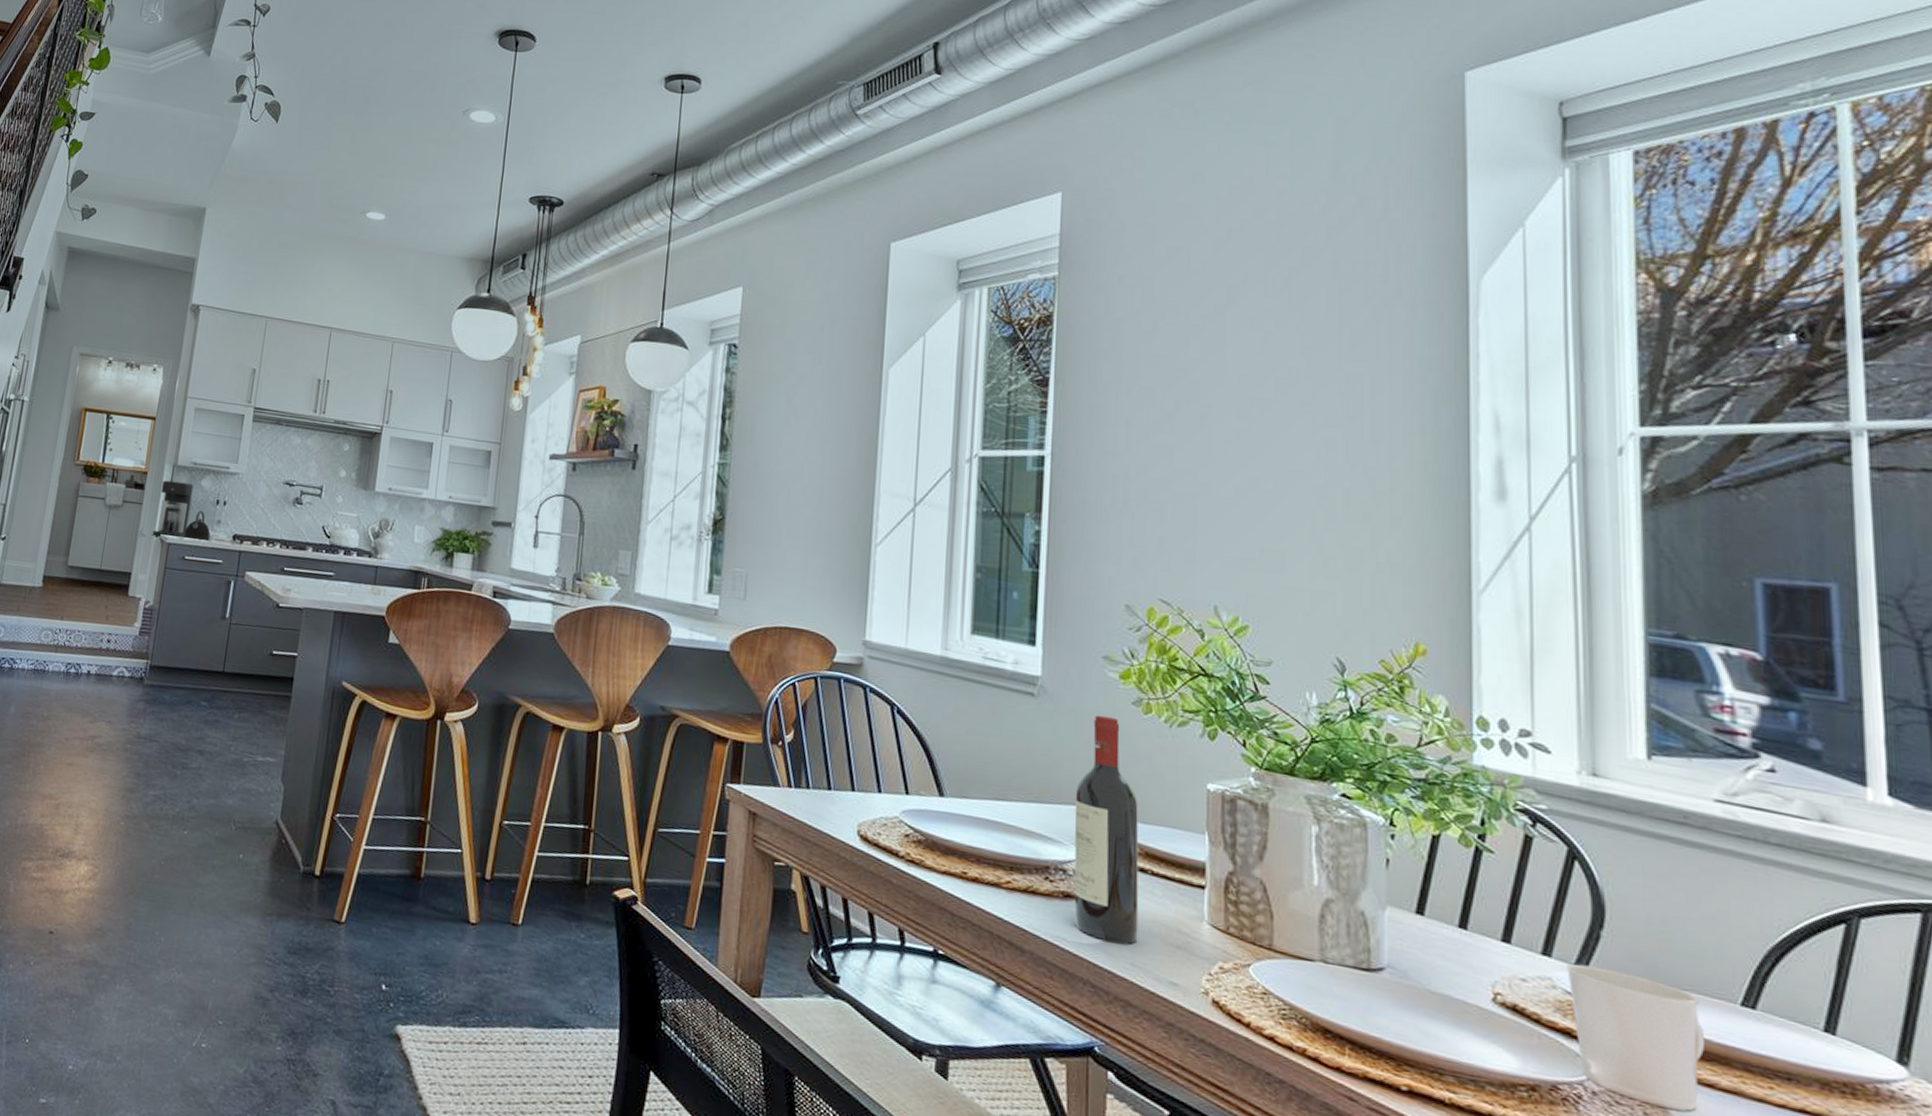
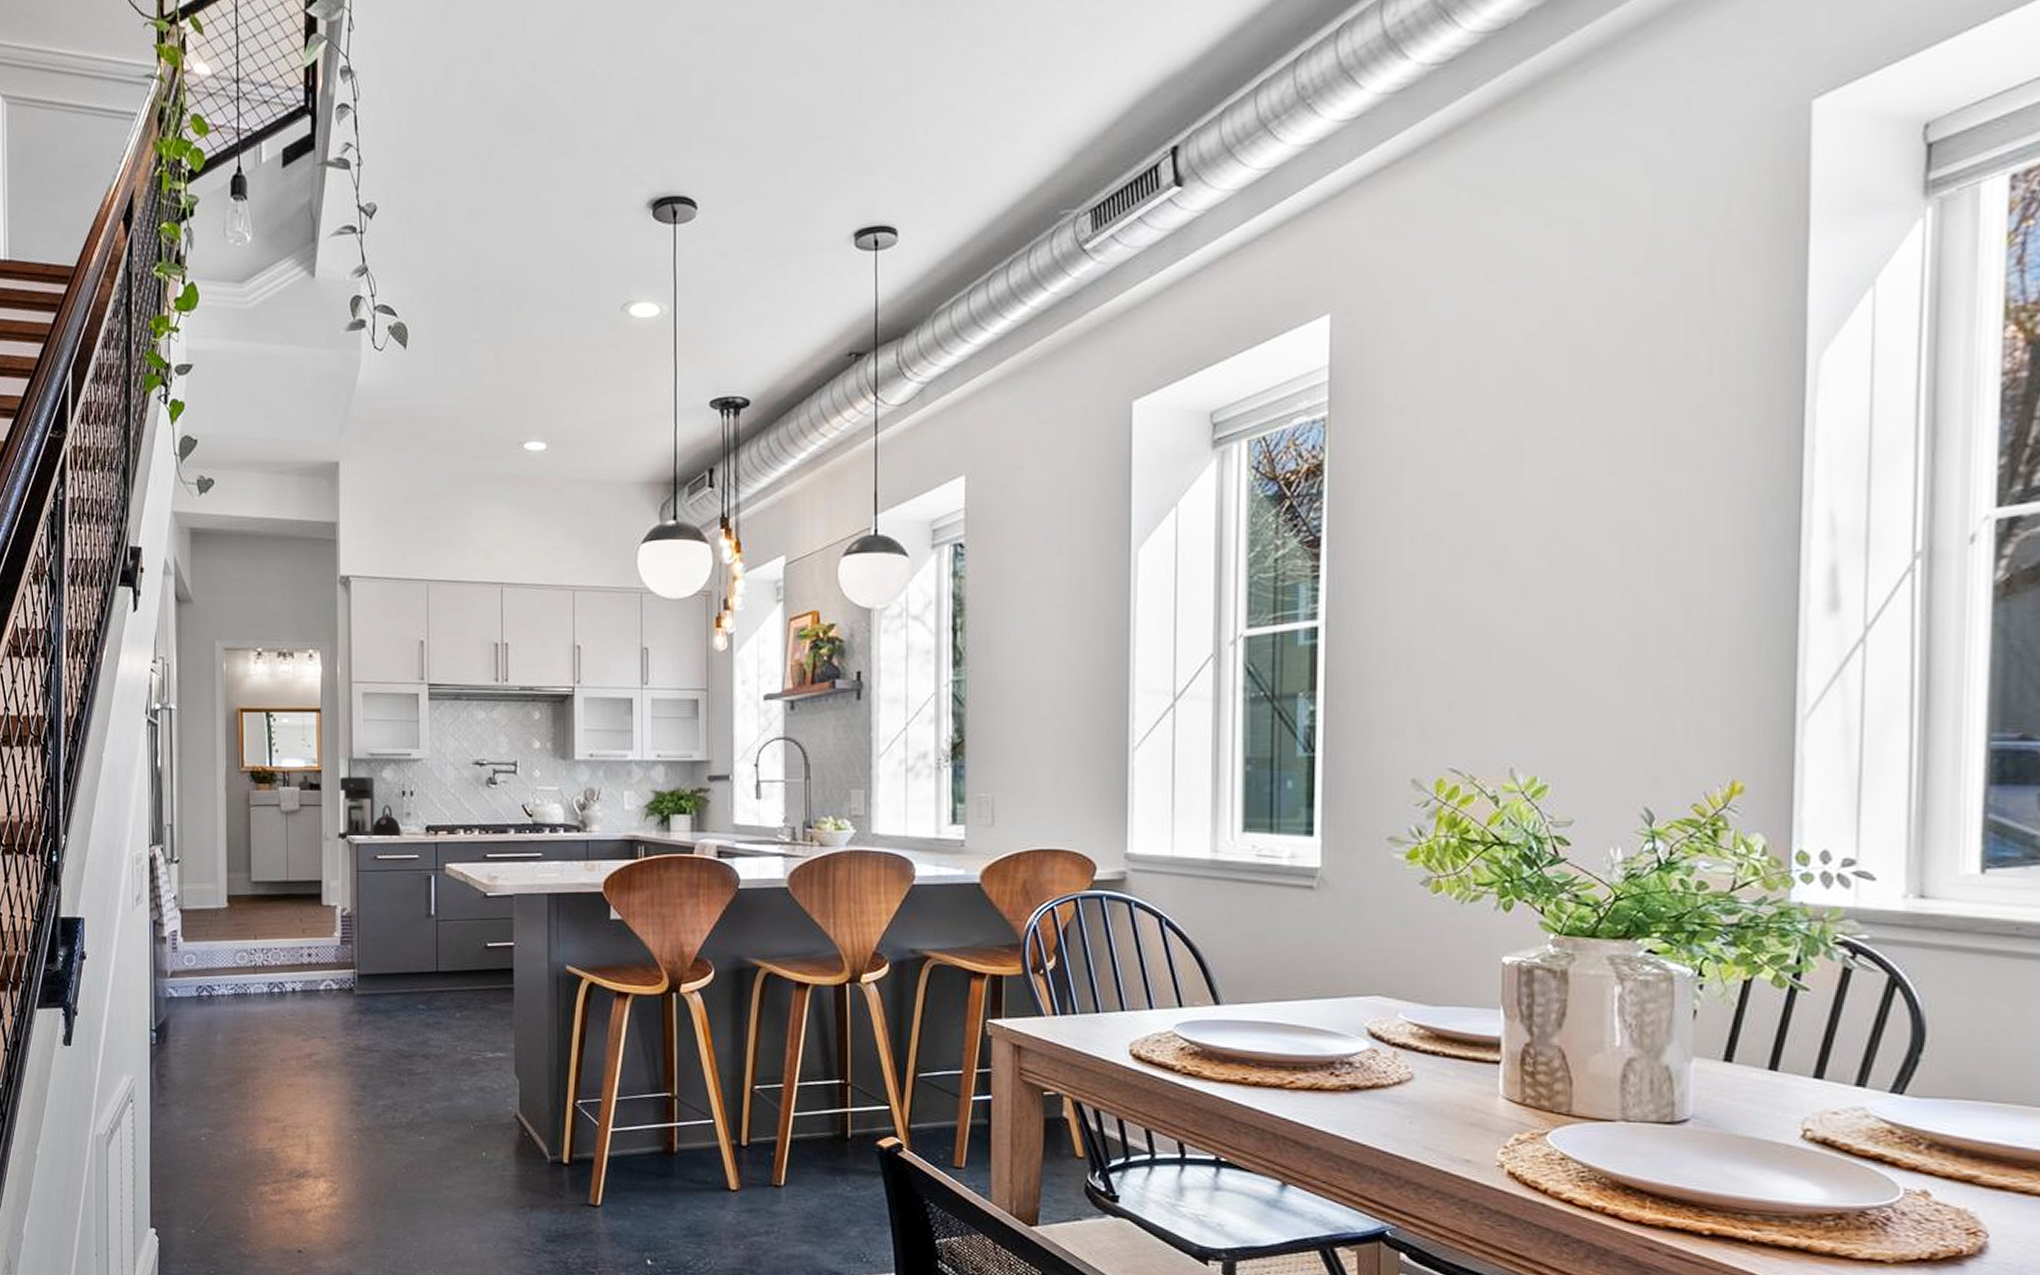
wine bottle: present [1074,715,1139,946] -> none [1360,900,1430,1131]
cup: present [1567,964,1706,1112] -> none [1881,1090,2023,1221]

